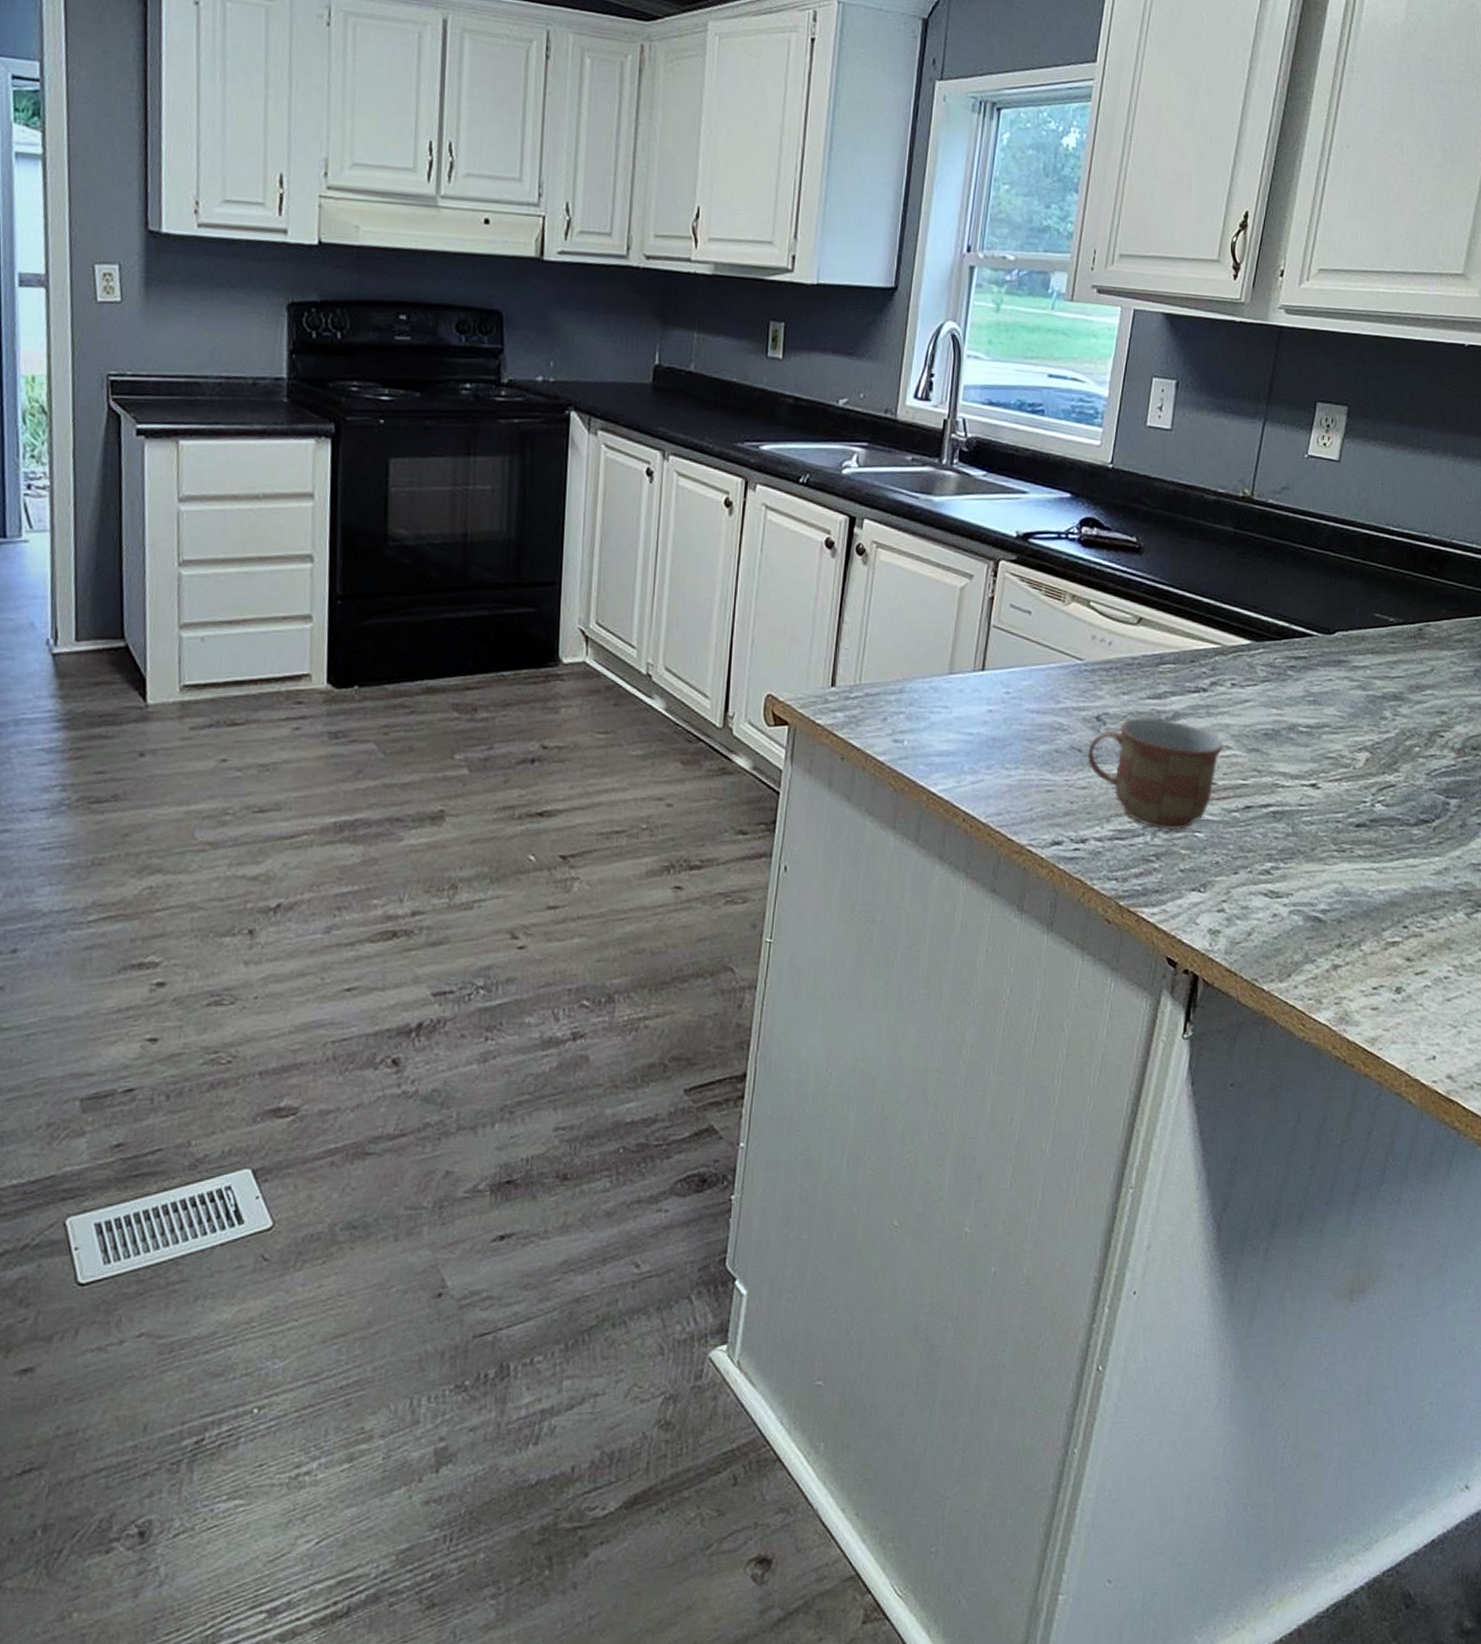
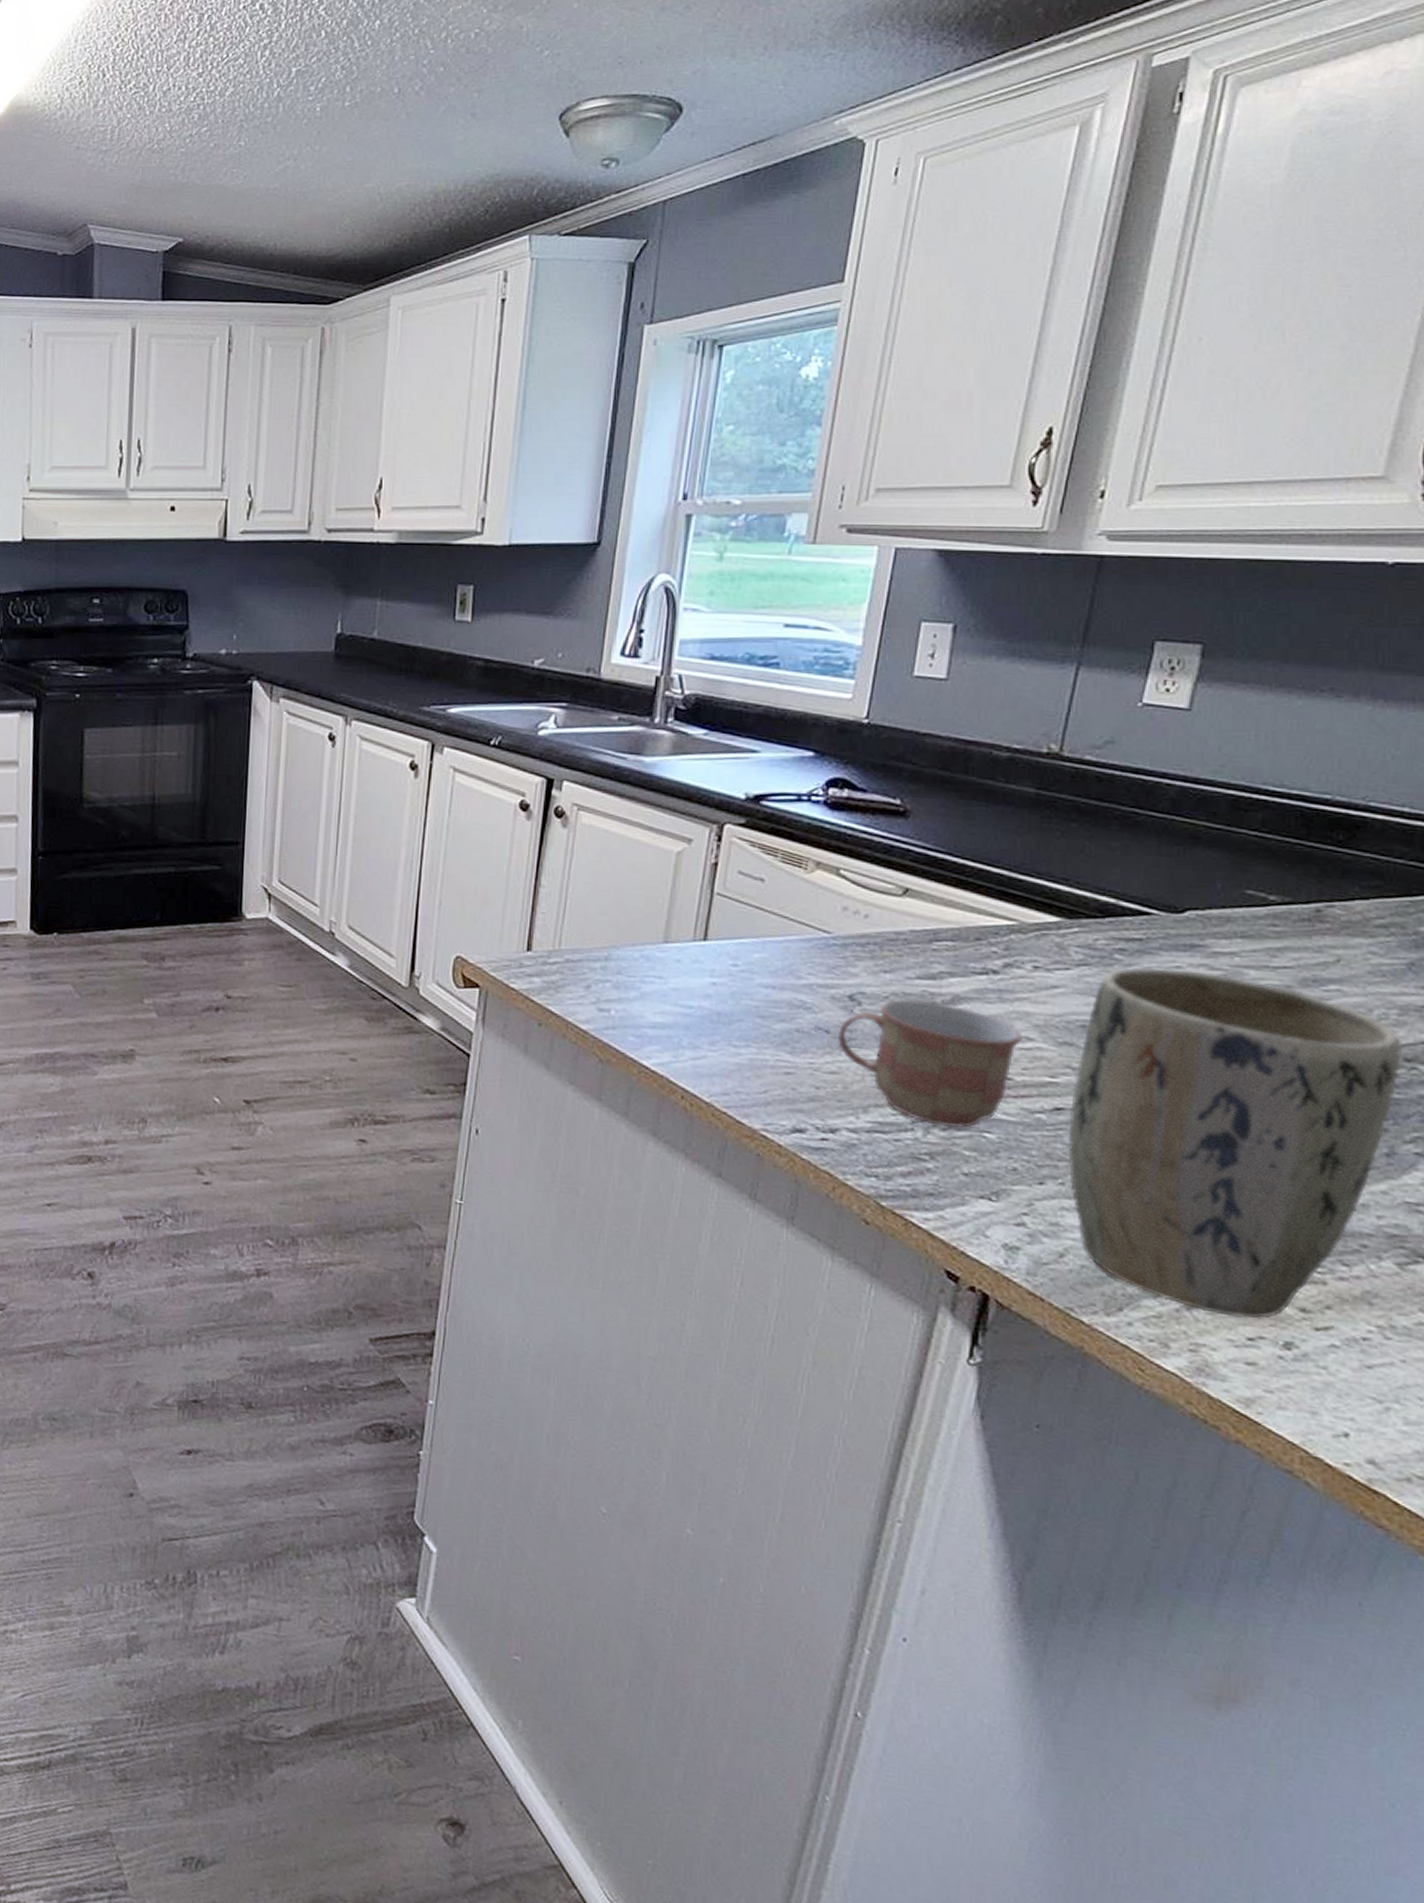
plant pot: none [1254,681,1470,971] -> present [1067,967,1402,1320]

